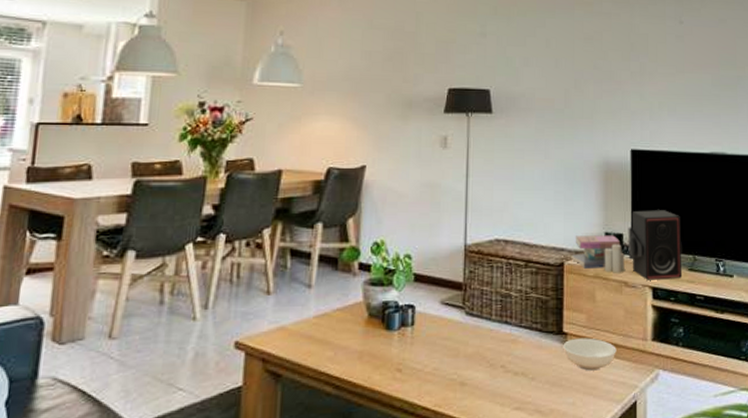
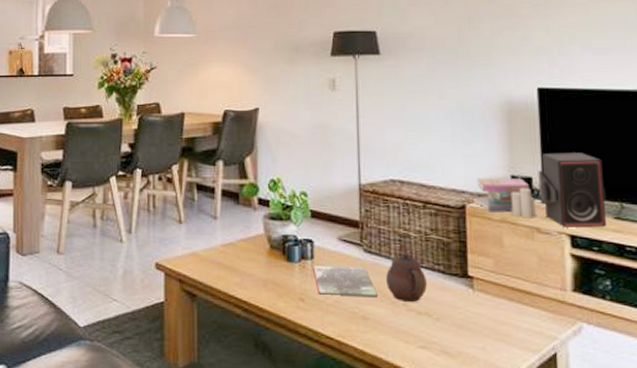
magazine: none [413,331,477,363] -> present [313,266,377,296]
teapot: none [486,311,524,363] -> present [386,250,427,302]
bowl: present [563,338,617,371] -> none [469,283,530,317]

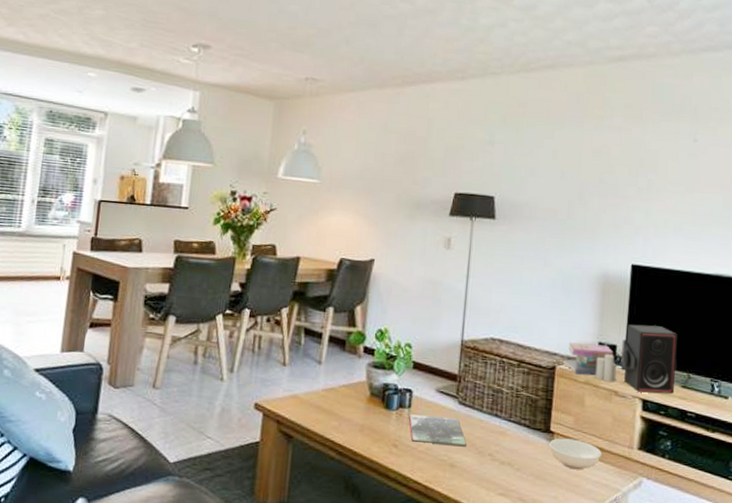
teapot: present [386,250,427,302] -> none [476,405,513,453]
bowl: none [469,283,530,317] -> present [549,438,602,470]

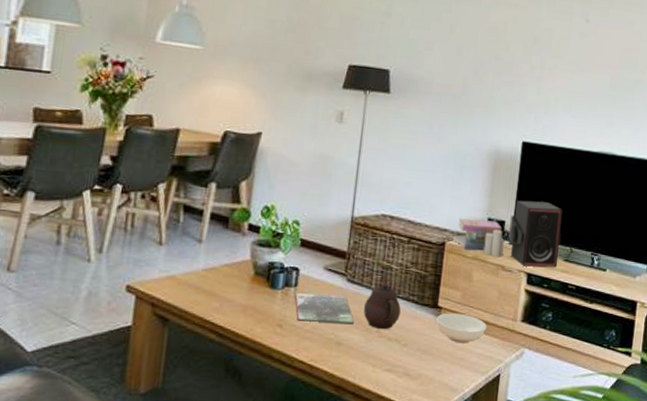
teapot: none [476,405,513,453] -> present [363,281,401,329]

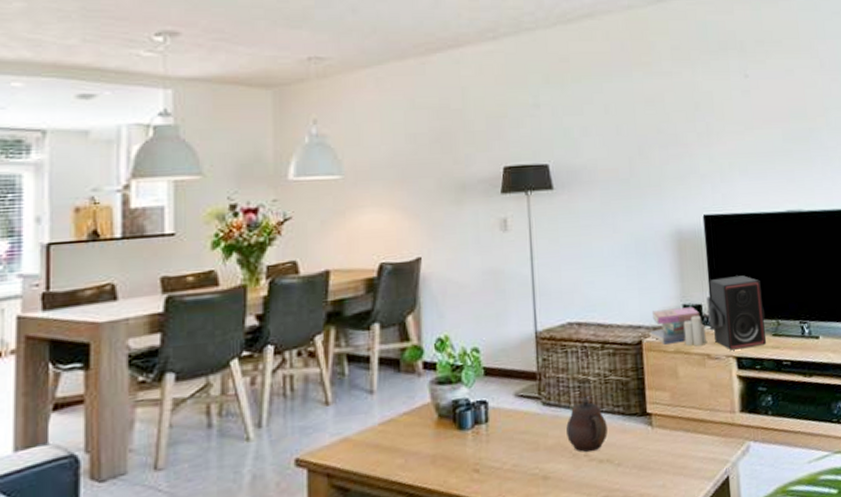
magazine: present [295,293,354,323] -> none [488,422,558,461]
bowl: present [436,313,487,344] -> none [648,416,704,451]

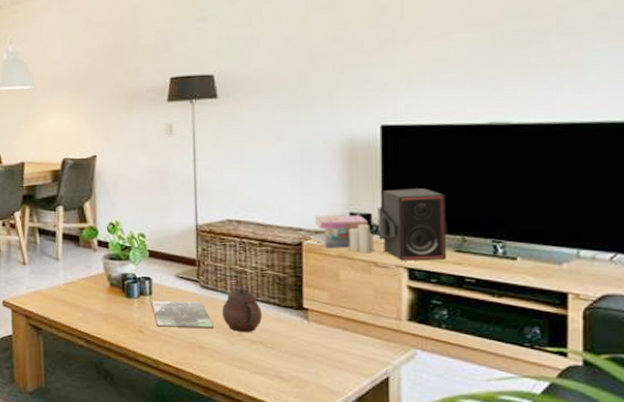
magazine: none [488,422,558,461] -> present [152,301,214,328]

